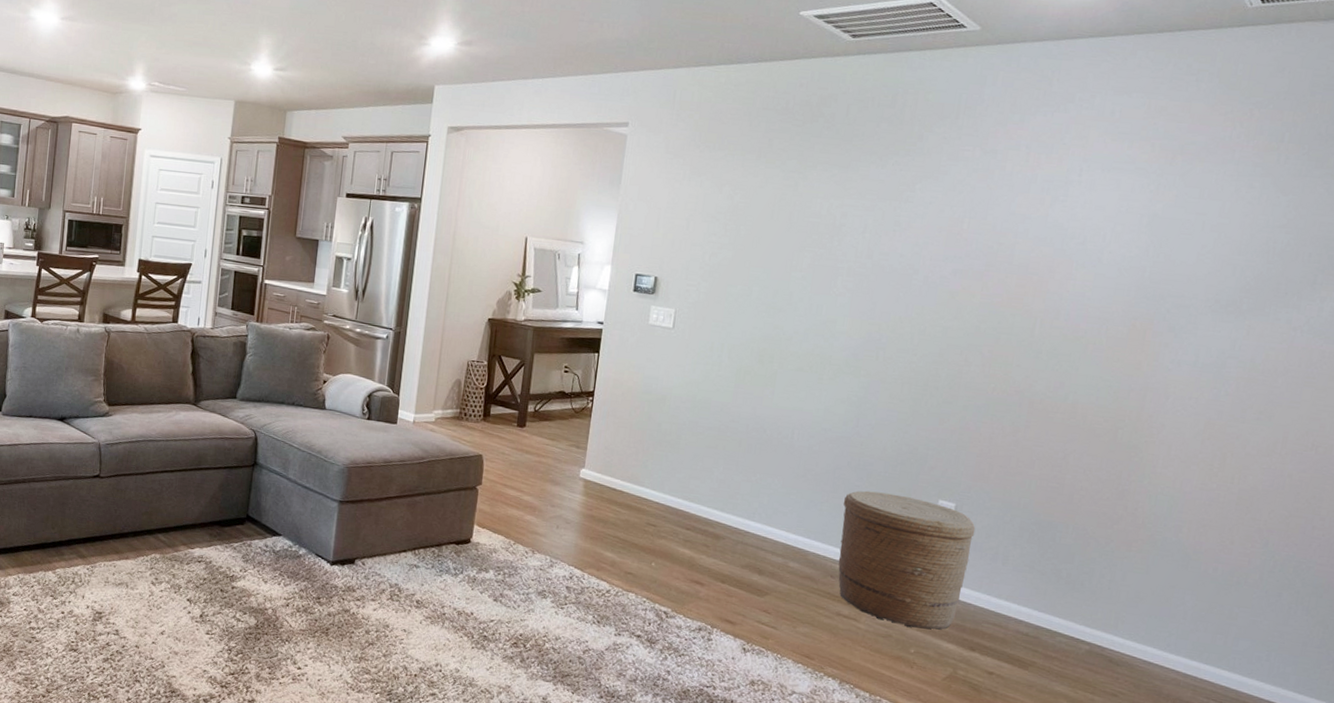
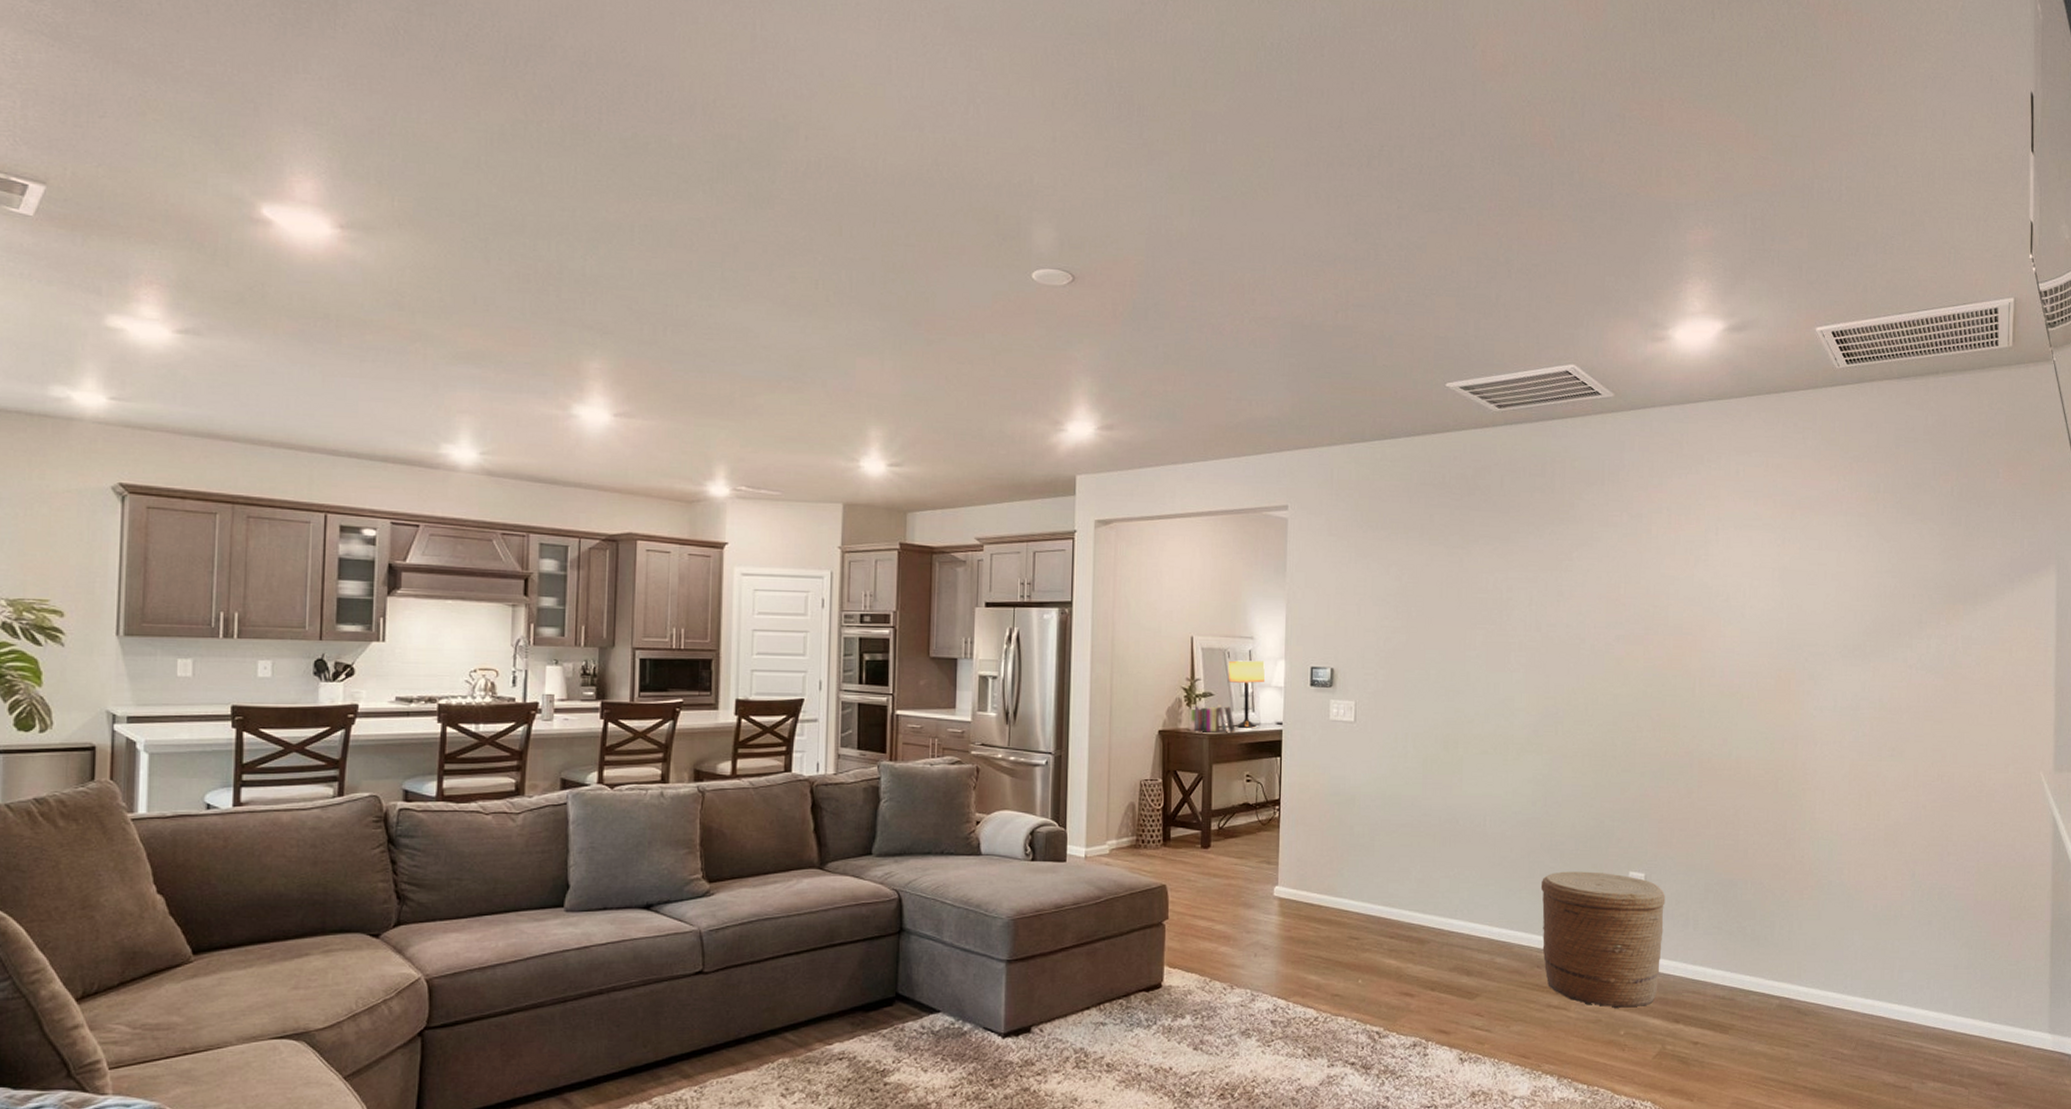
books: none [516,299,559,326] -> present [1189,705,1236,733]
table lamp: none [555,261,592,325] -> present [1228,659,1266,728]

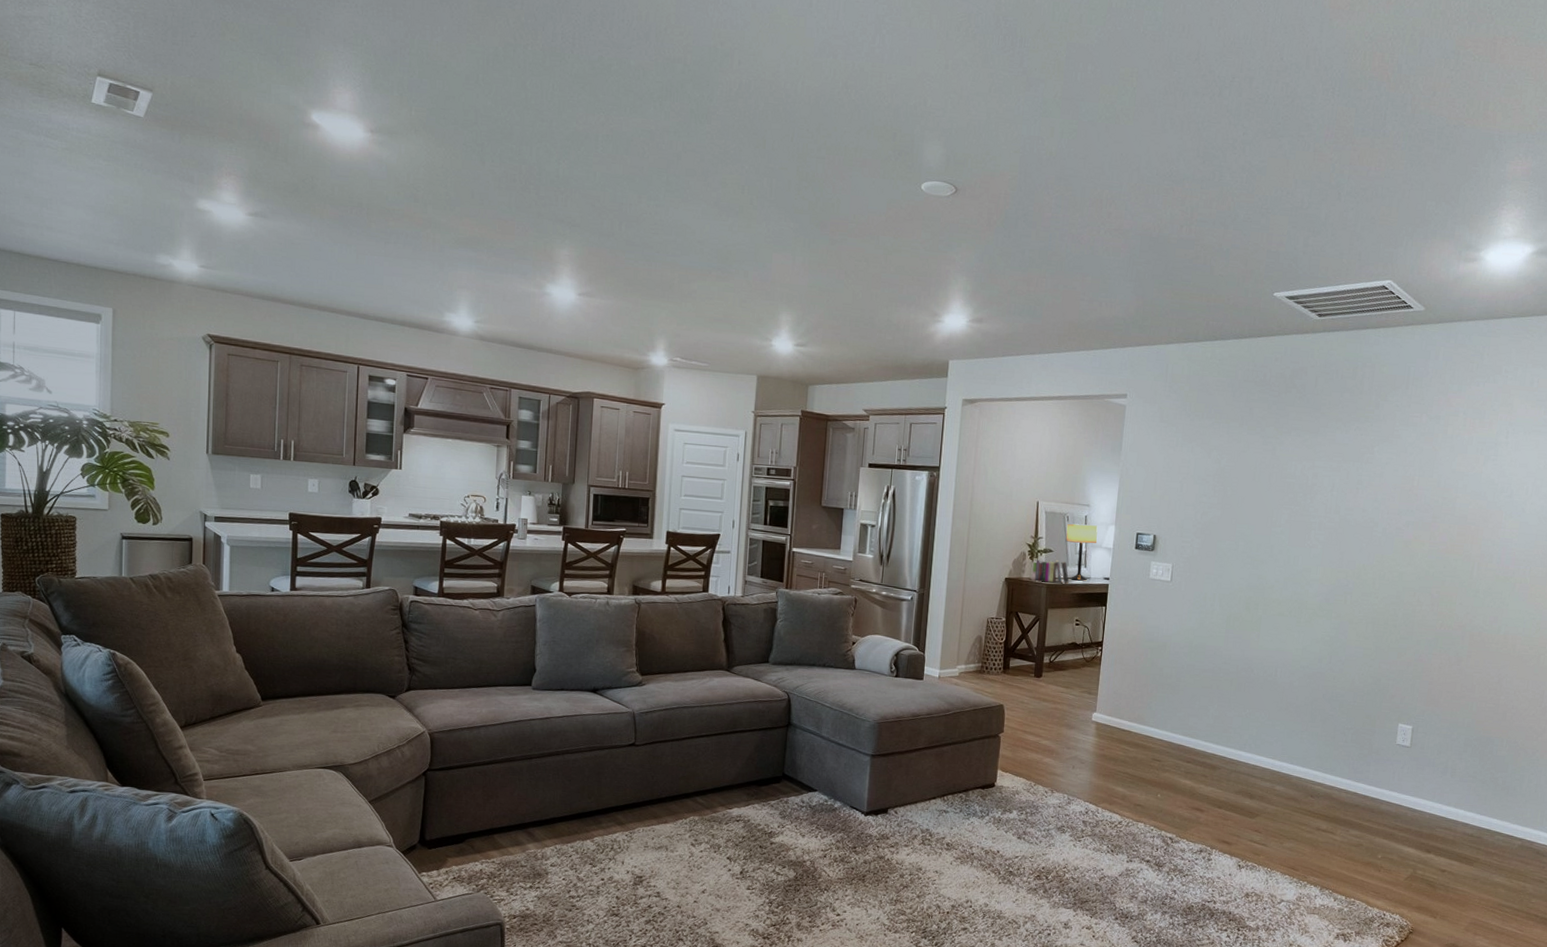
basket: present [1540,871,1666,1008] -> none [1317,719,1429,837]

